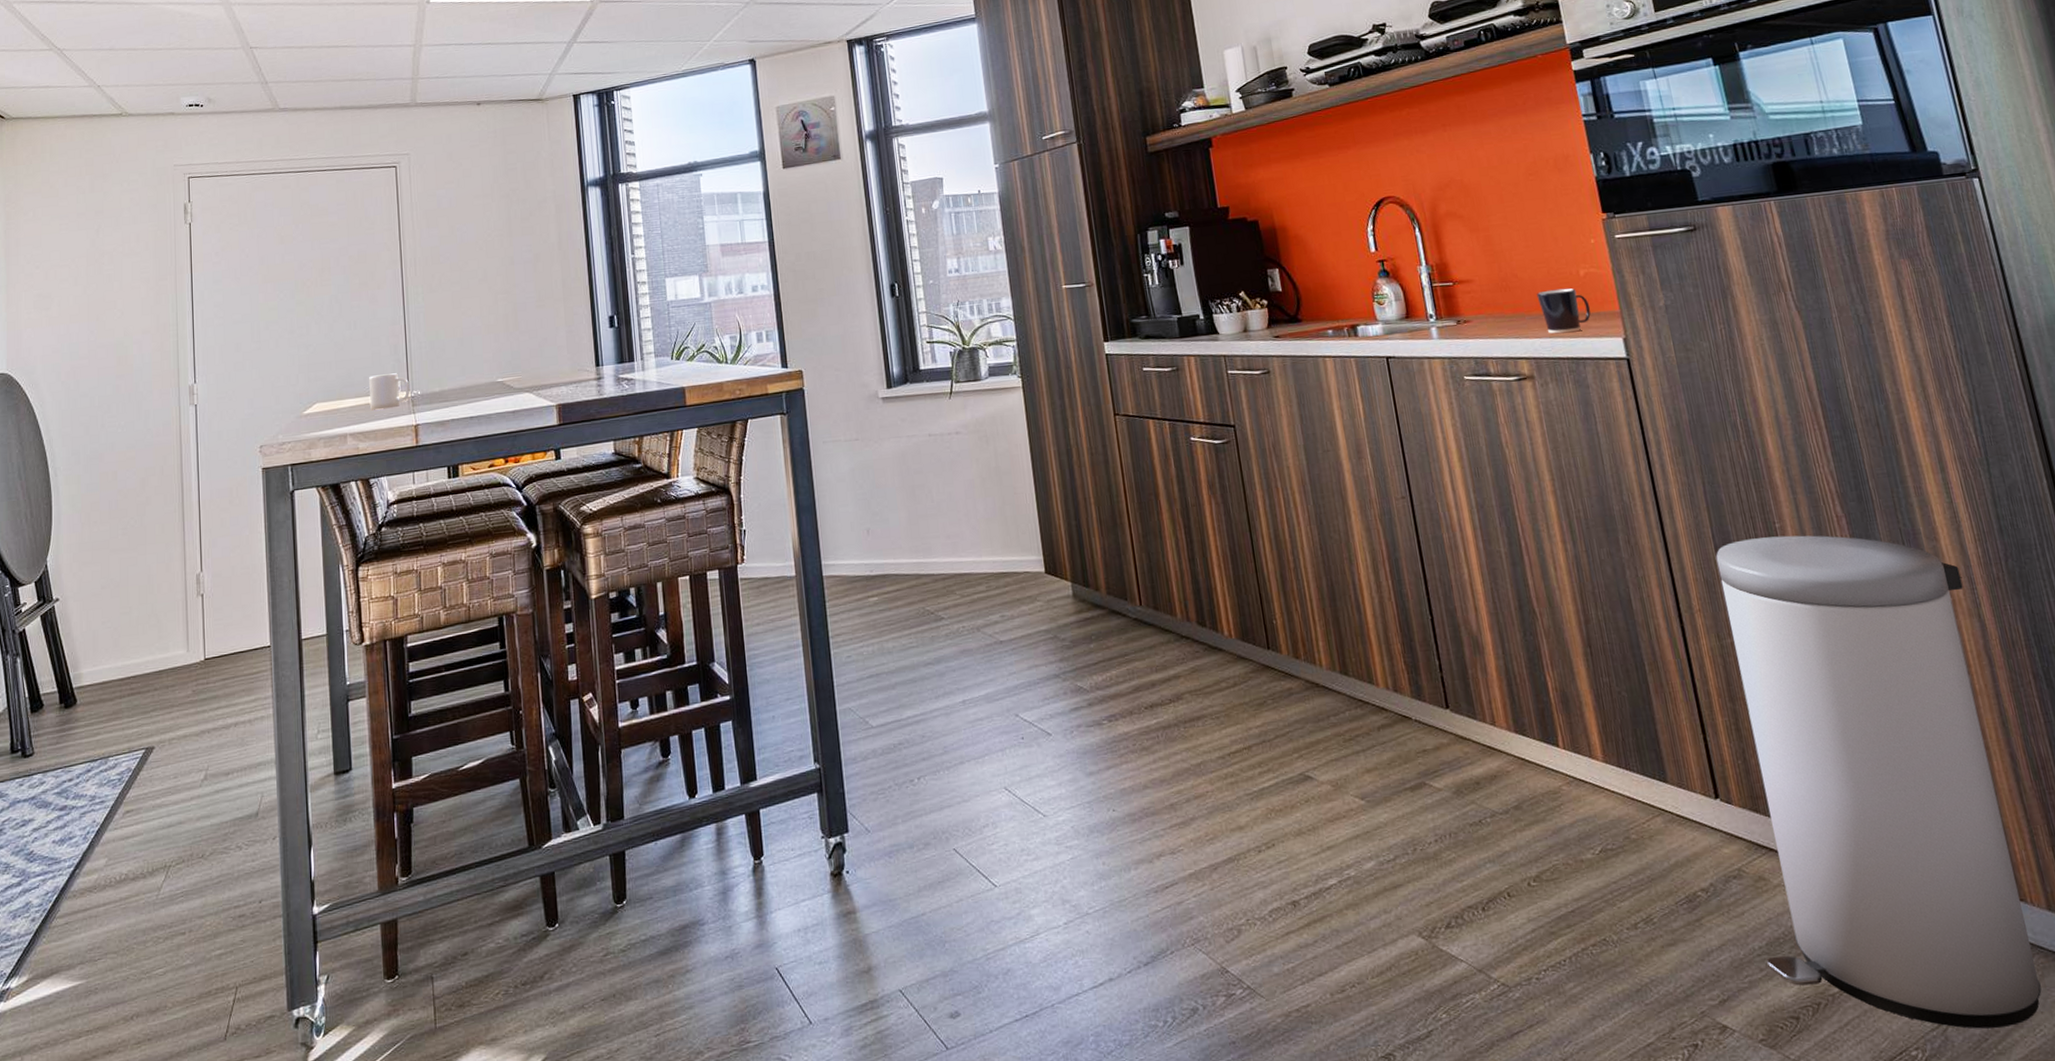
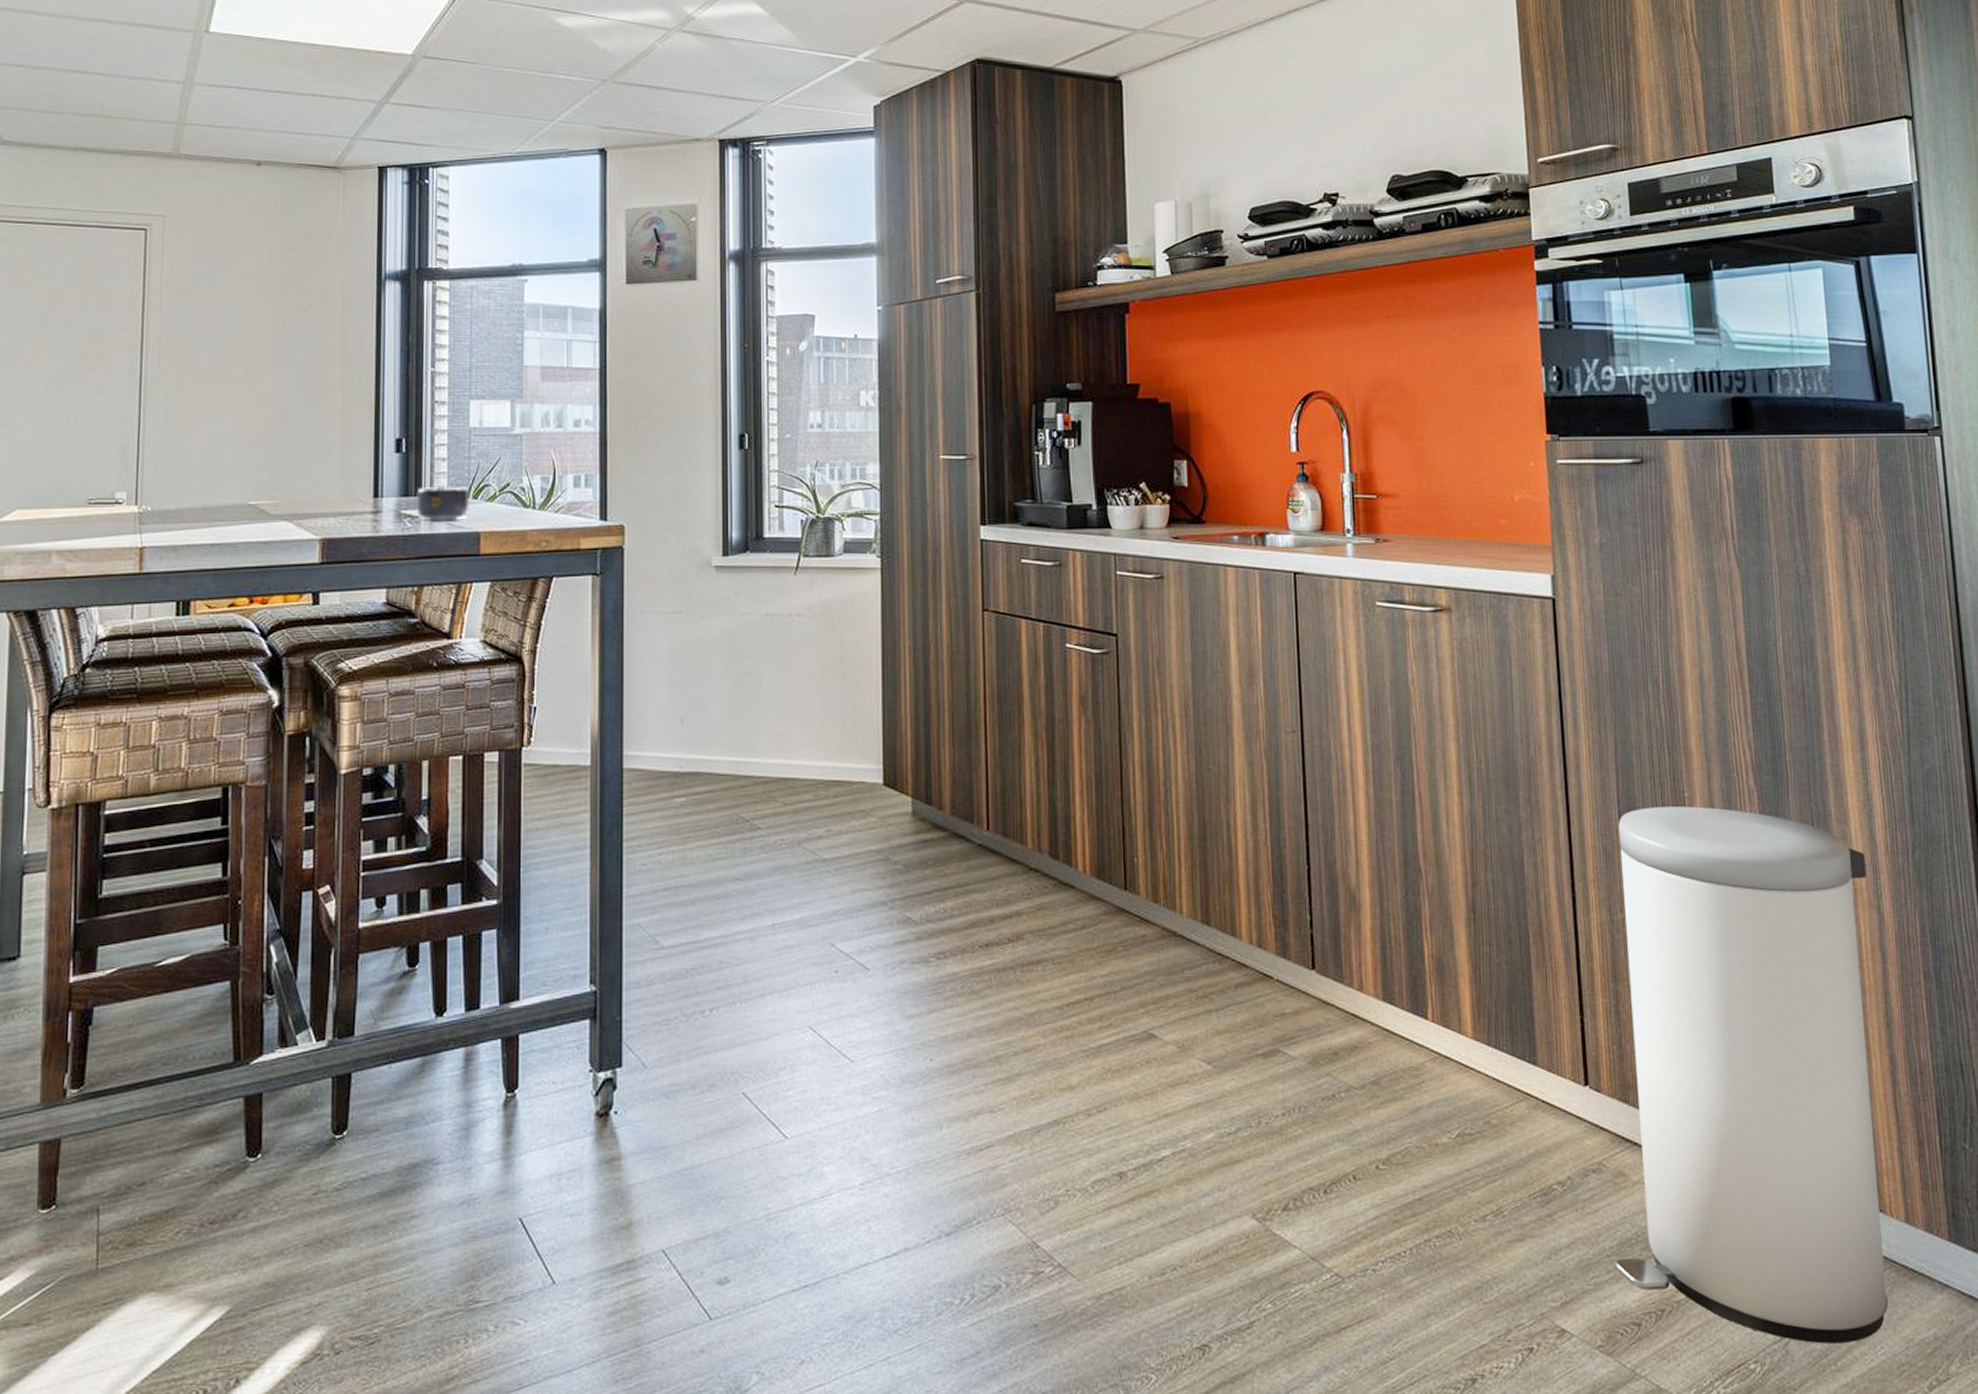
mug: present [369,373,410,411] -> none [85,482,139,525]
mug: none [630,350,674,383] -> present [416,486,470,523]
mug: present [1536,288,1591,334] -> none [1465,513,1521,564]

